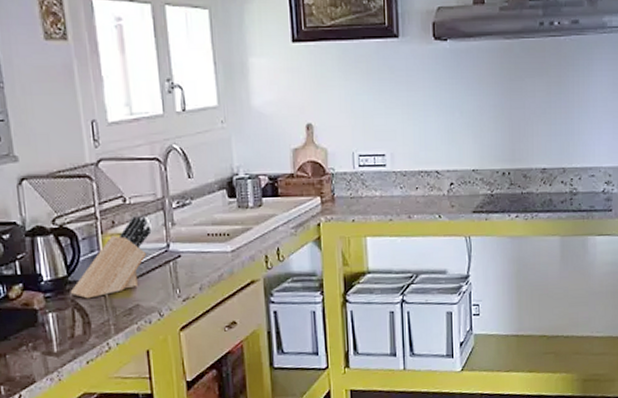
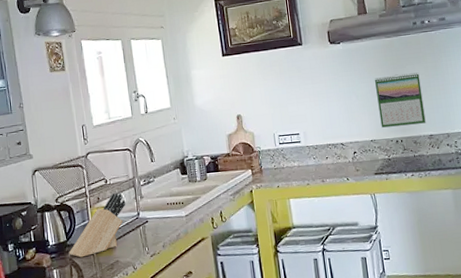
calendar: none [485,88,540,155] -> present [375,72,426,128]

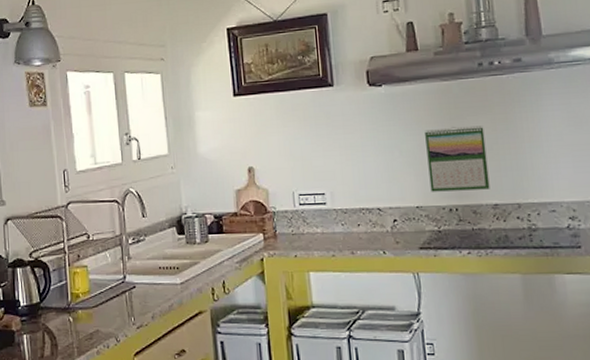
knife block: present [68,193,126,258] -> none [41,251,111,323]

